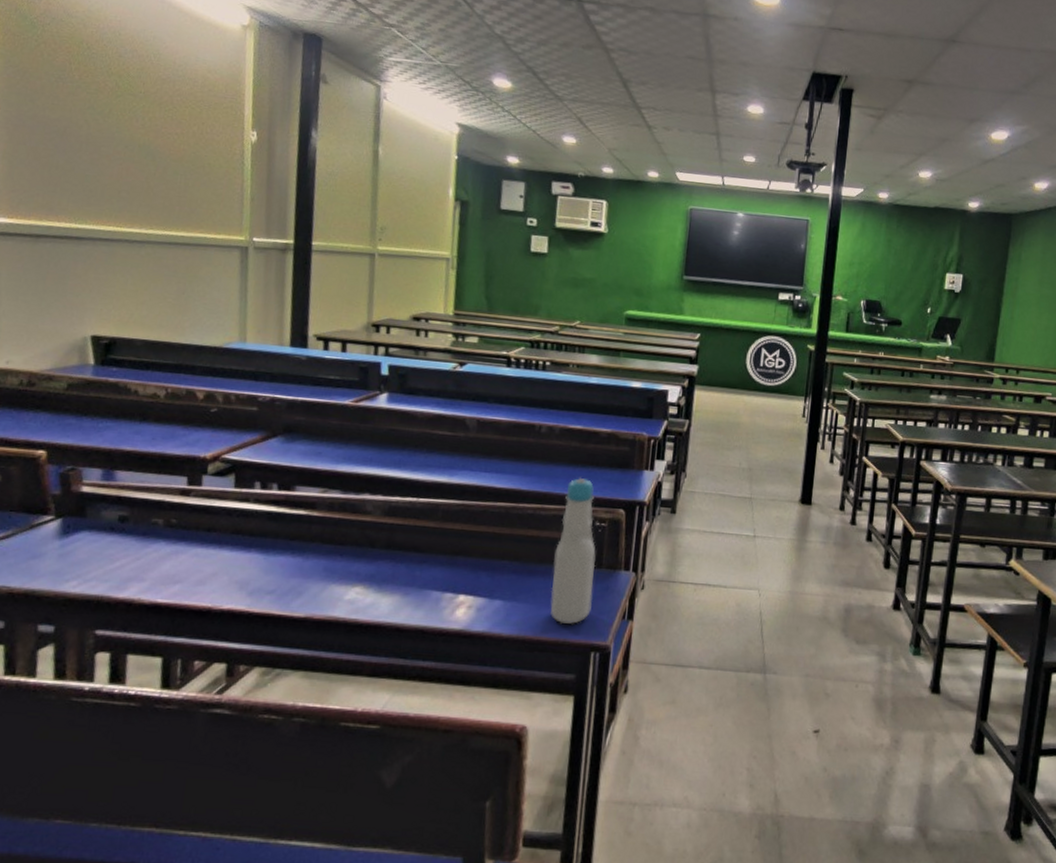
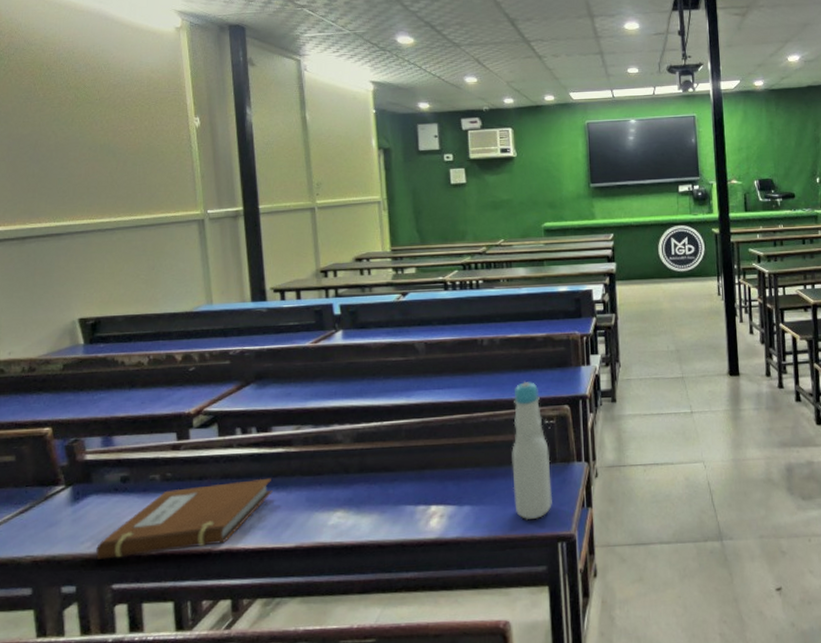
notebook: none [81,537,288,603] -> present [96,477,273,560]

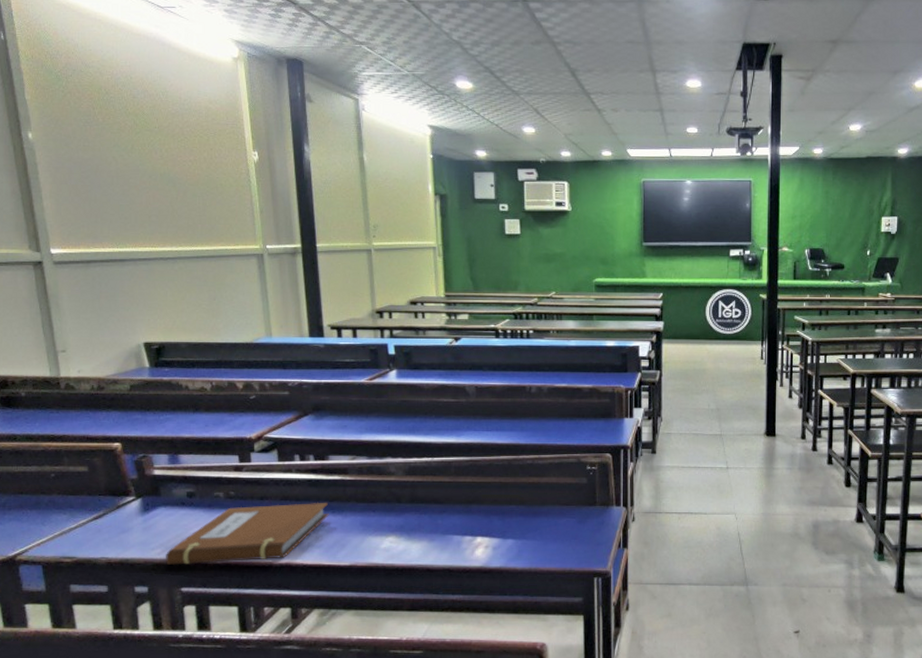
bottle: present [512,381,552,521] -> none [554,428,591,556]

